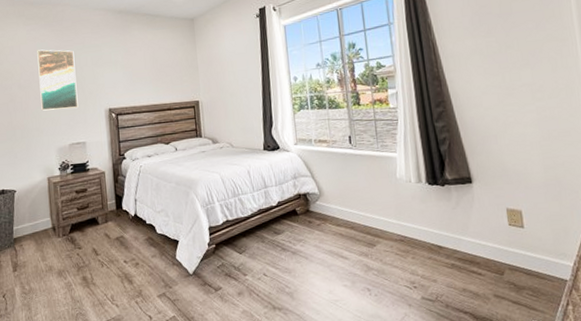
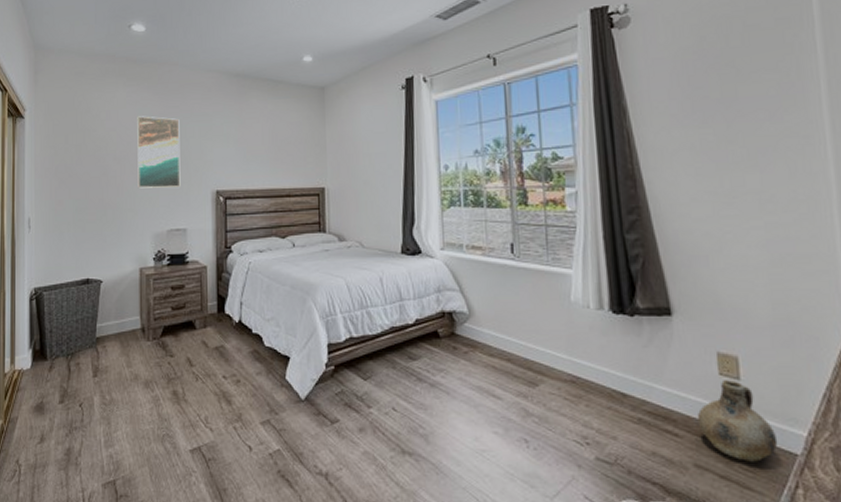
ceramic jug: none [494,229,553,289] -> present [697,380,778,462]

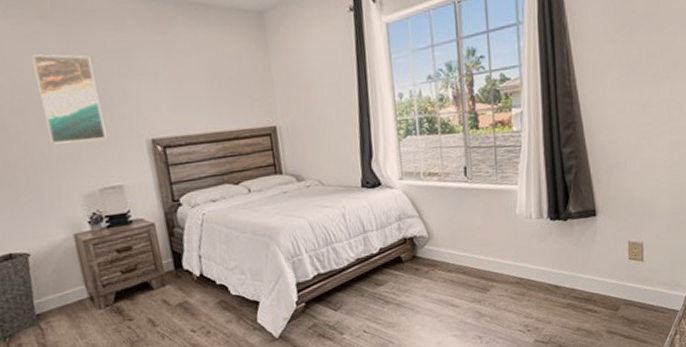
ceramic jug: present [697,380,778,462] -> none [611,262,666,323]

